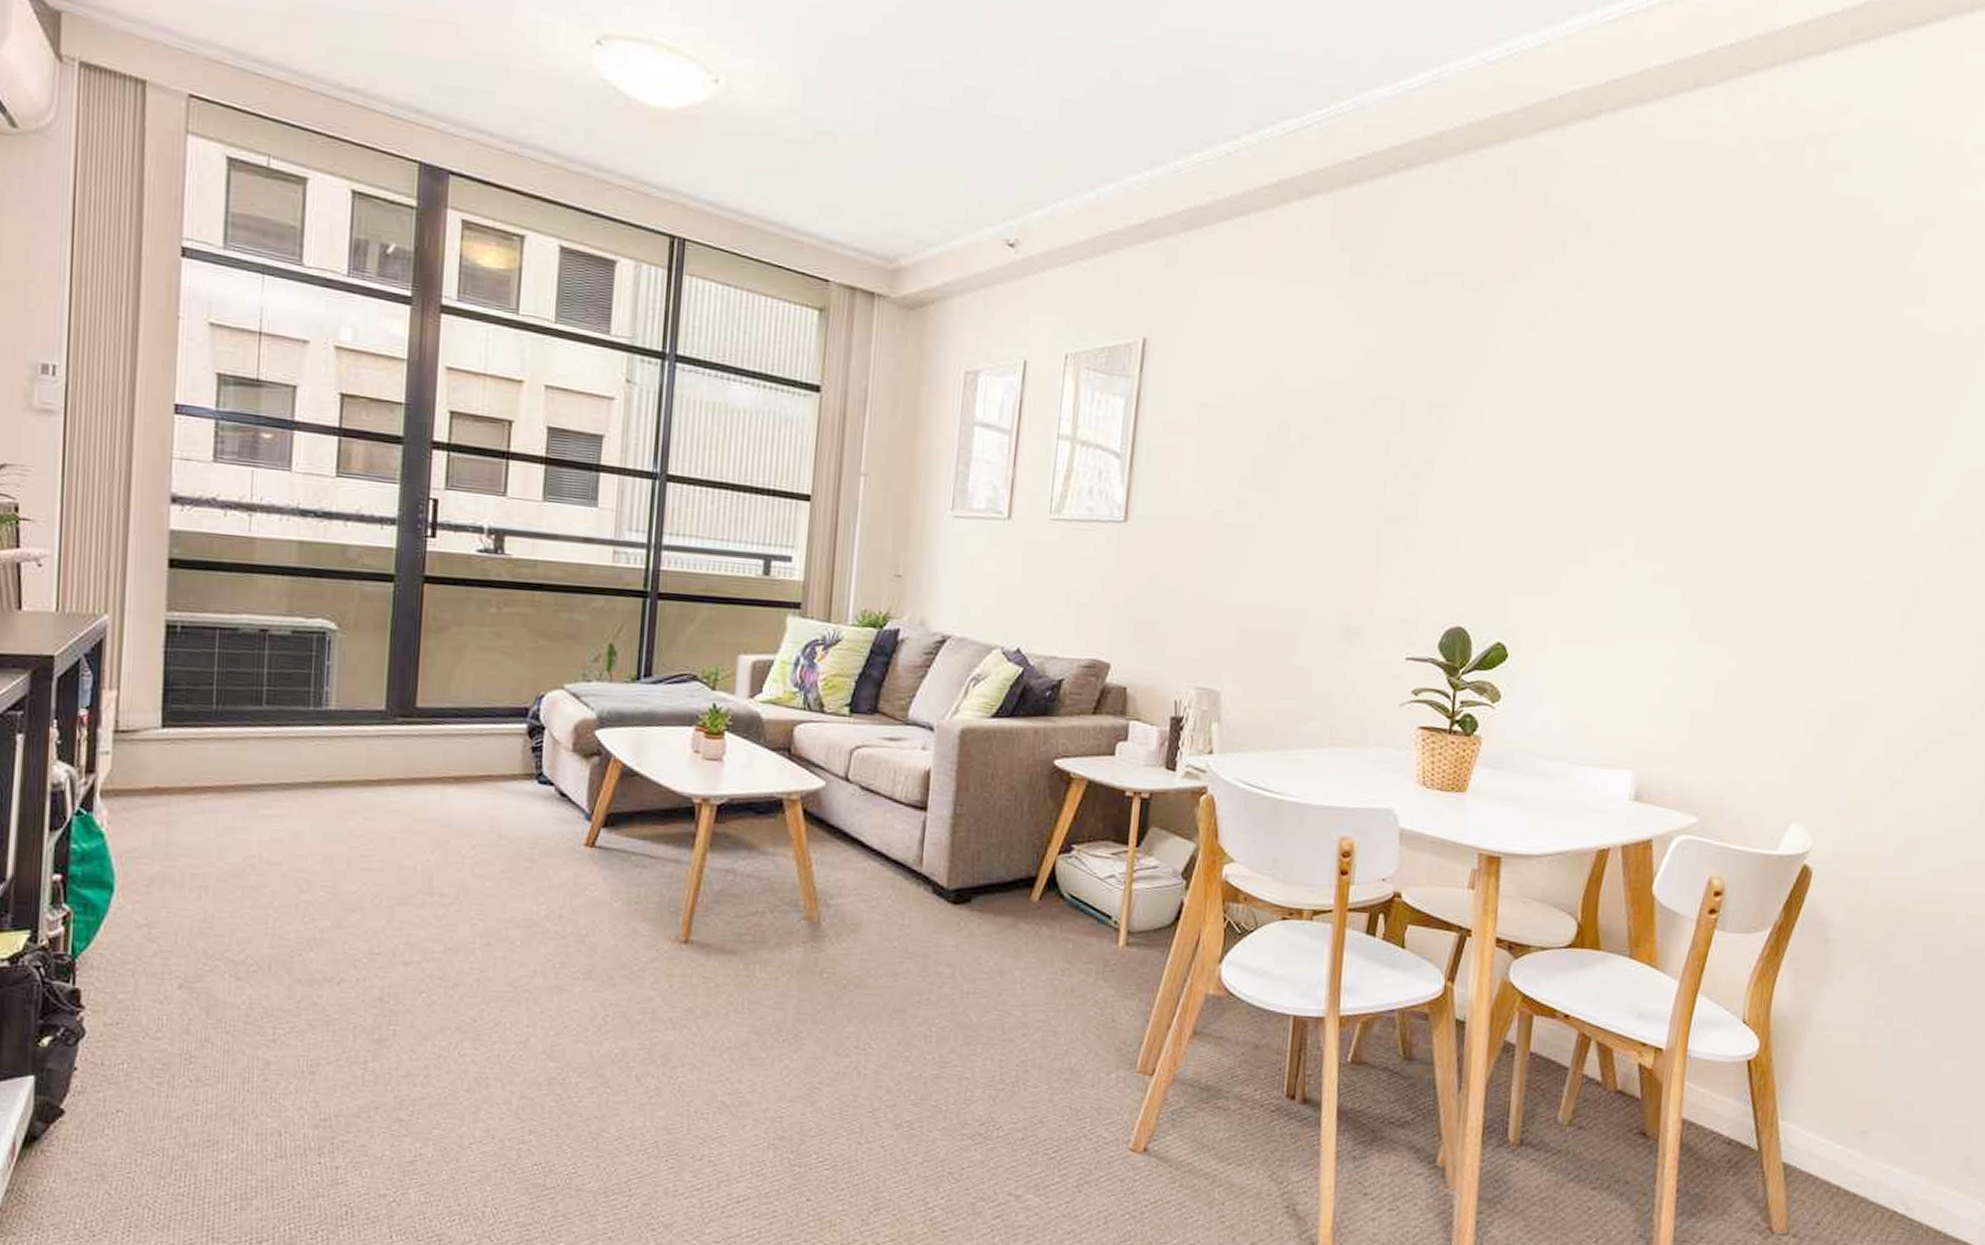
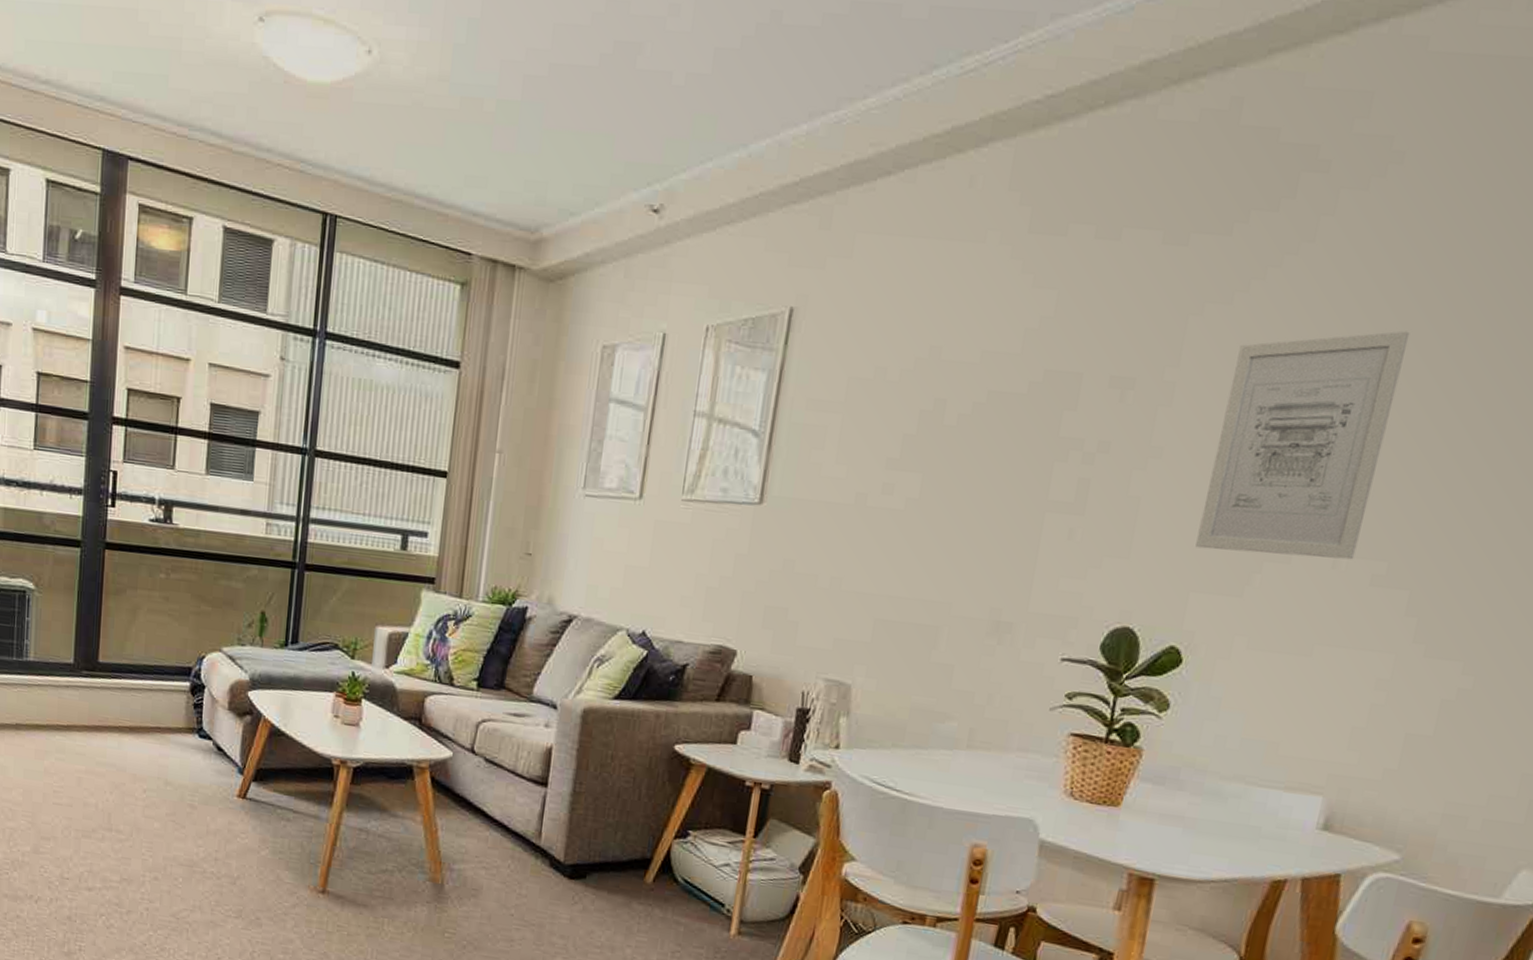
wall art: none [1510,366,1663,561] -> present [1195,330,1410,560]

